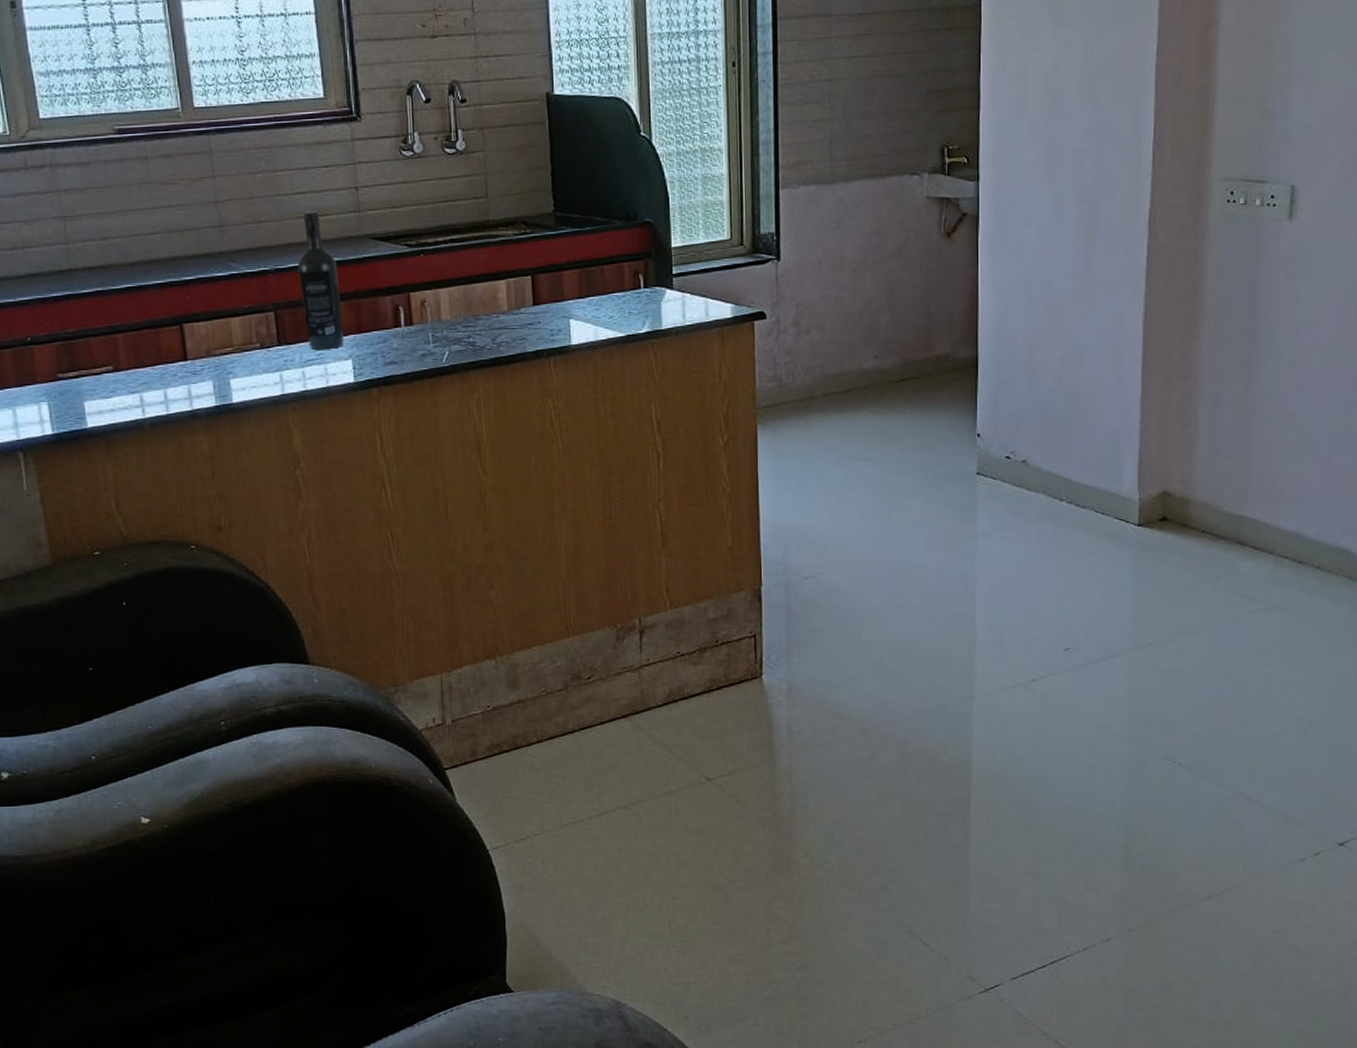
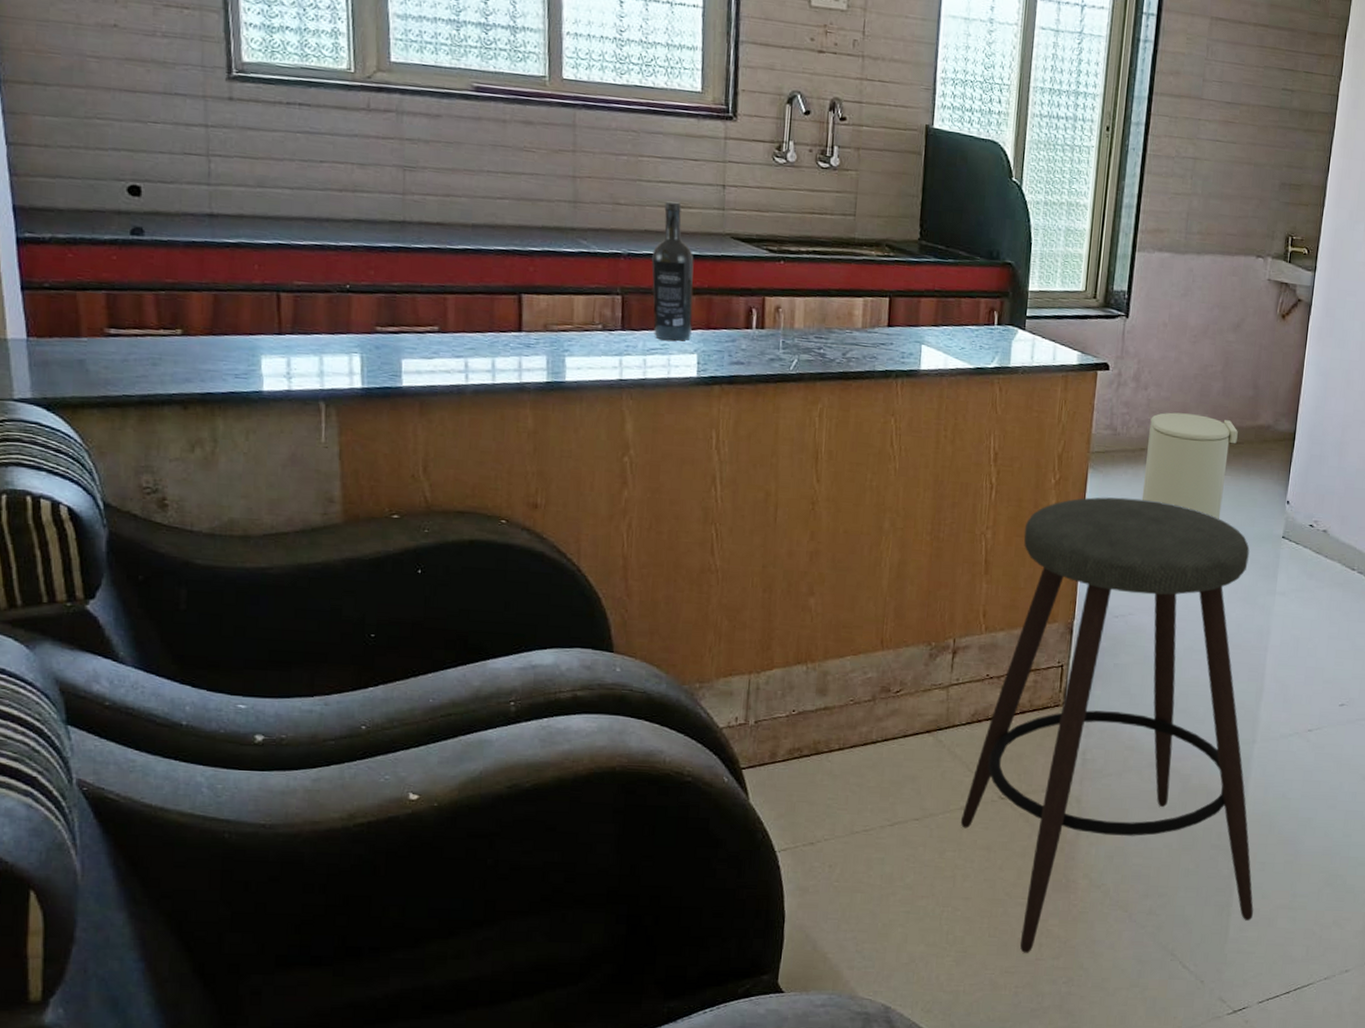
bar stool: none [668,450,994,939] -> present [960,497,1254,953]
pedal bin: none [817,353,914,463] -> present [1141,412,1238,519]

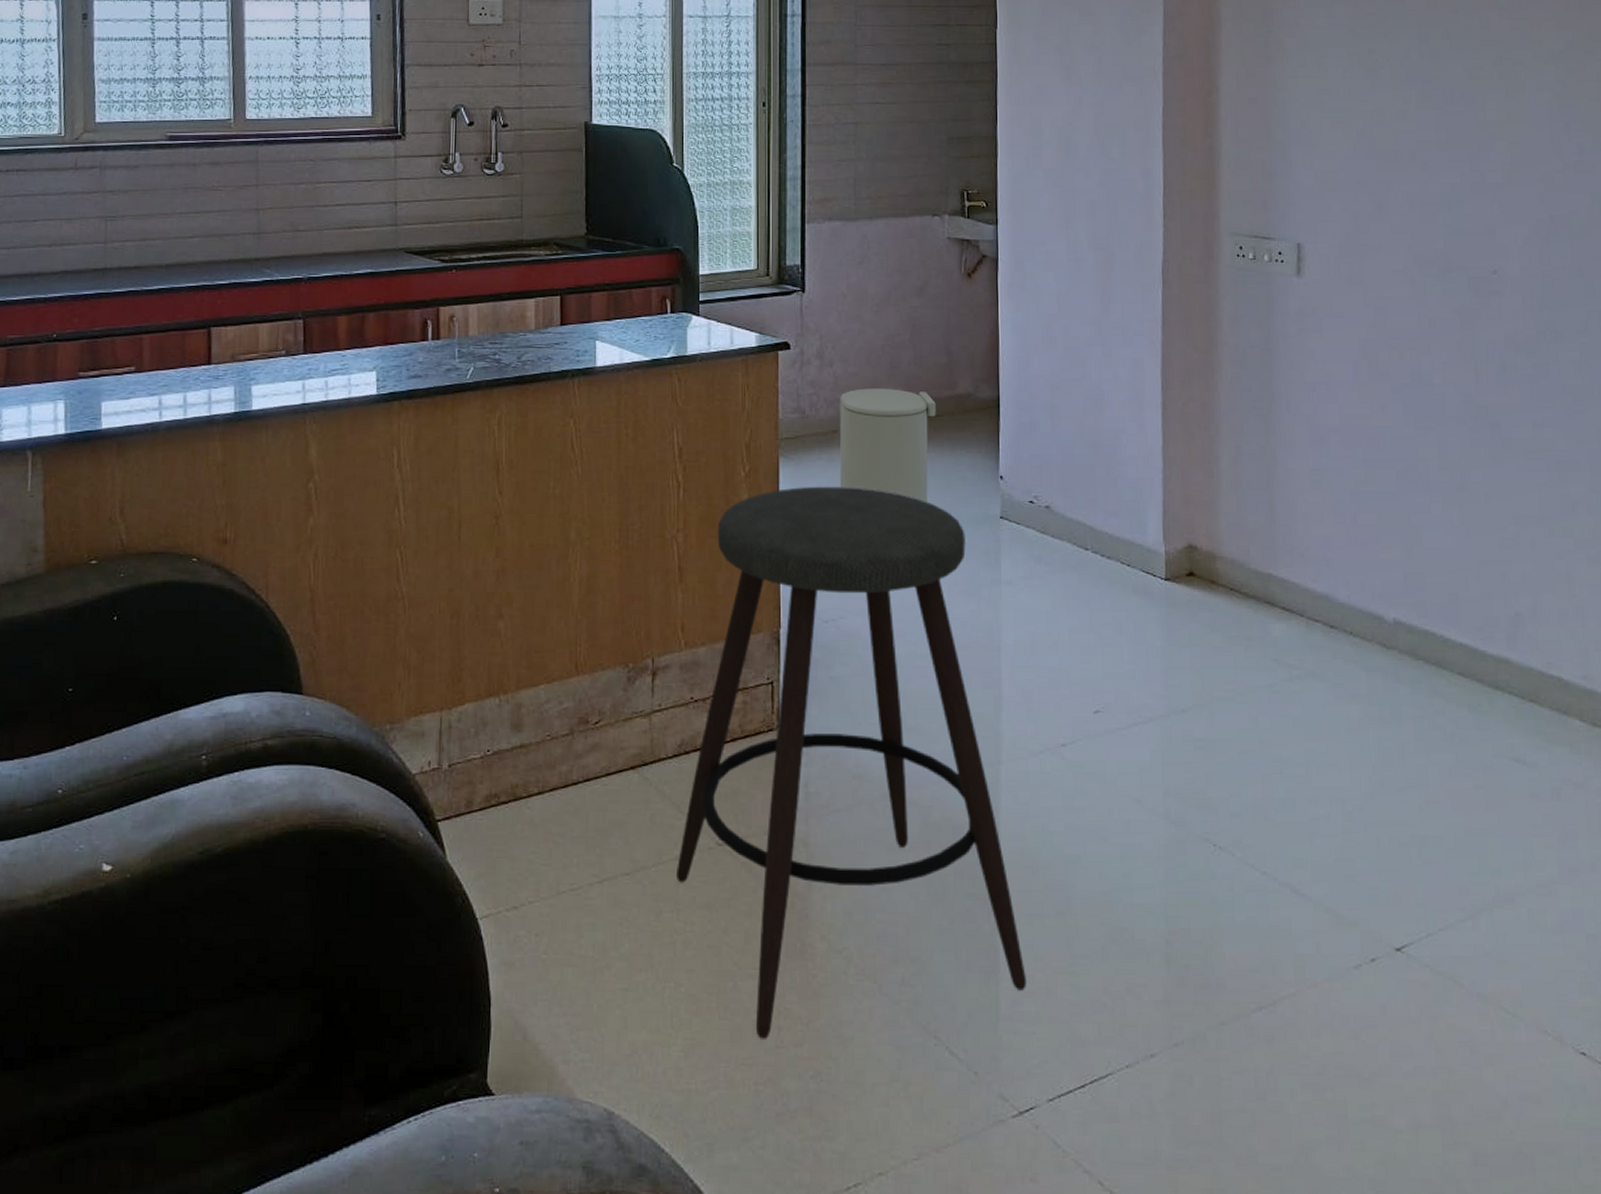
wine bottle: present [651,201,694,341] -> none [330,223,371,359]

